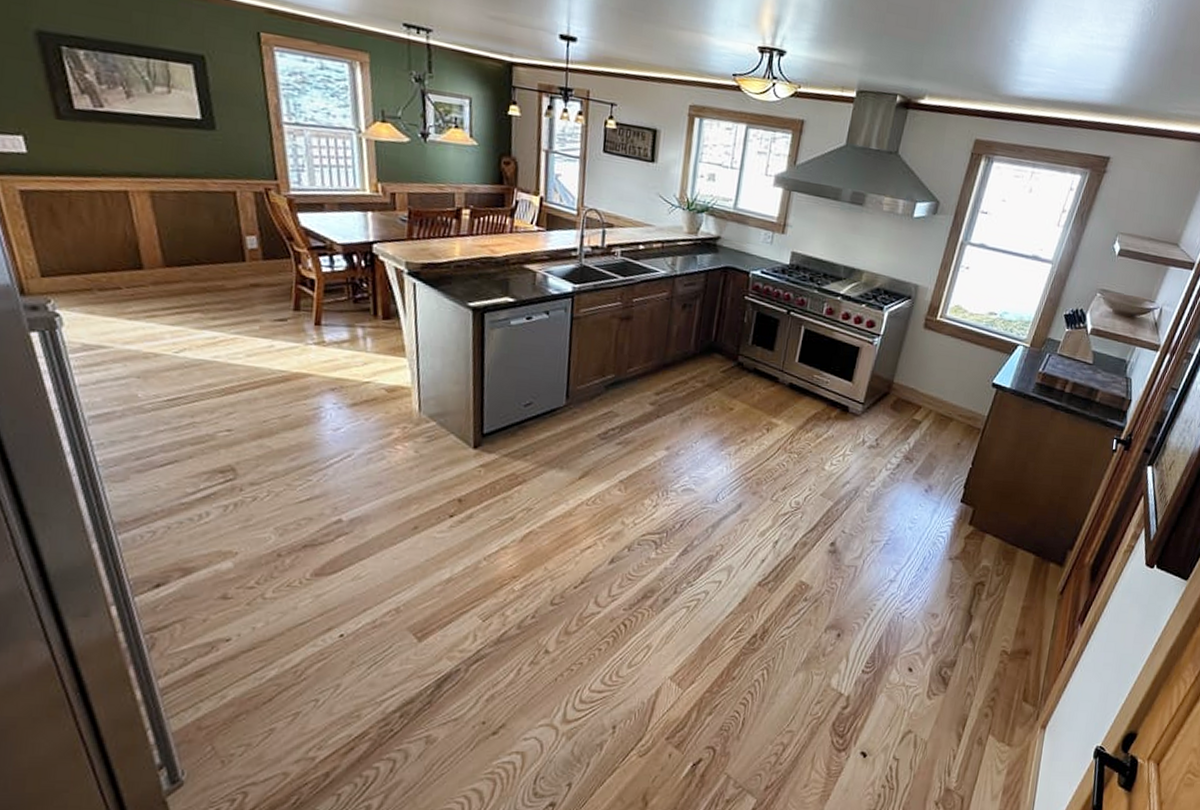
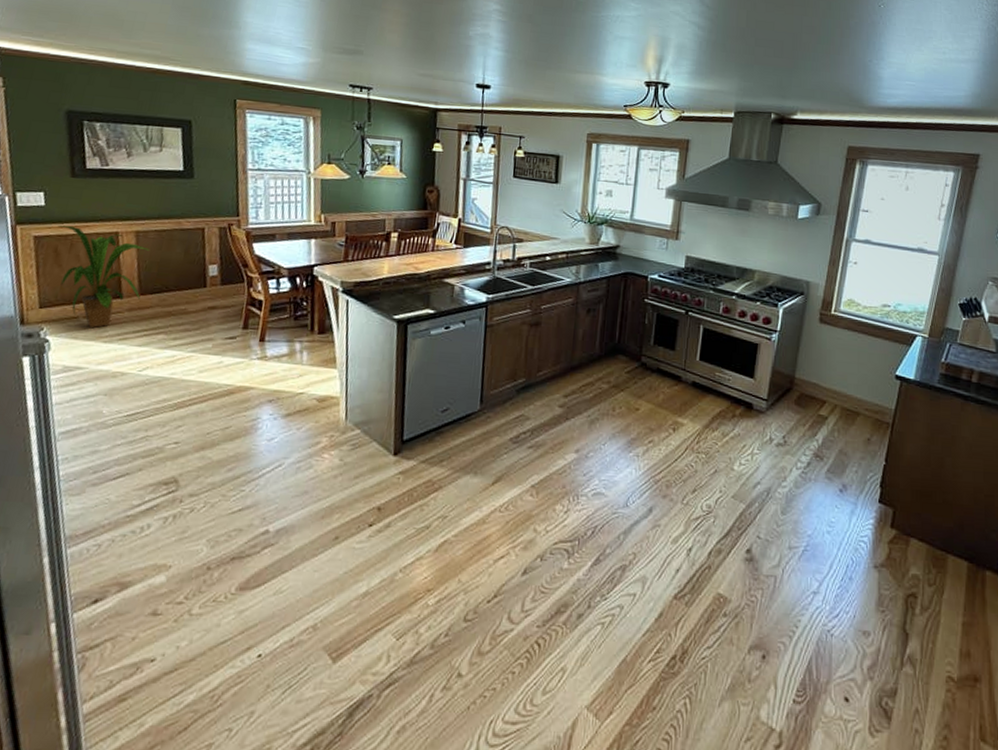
house plant: none [48,178,170,303] -> present [57,225,149,329]

